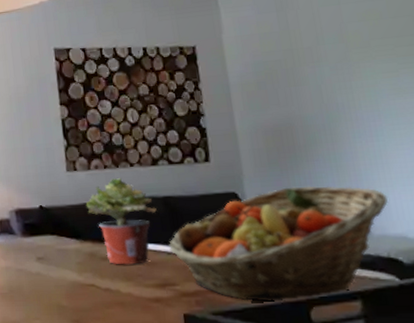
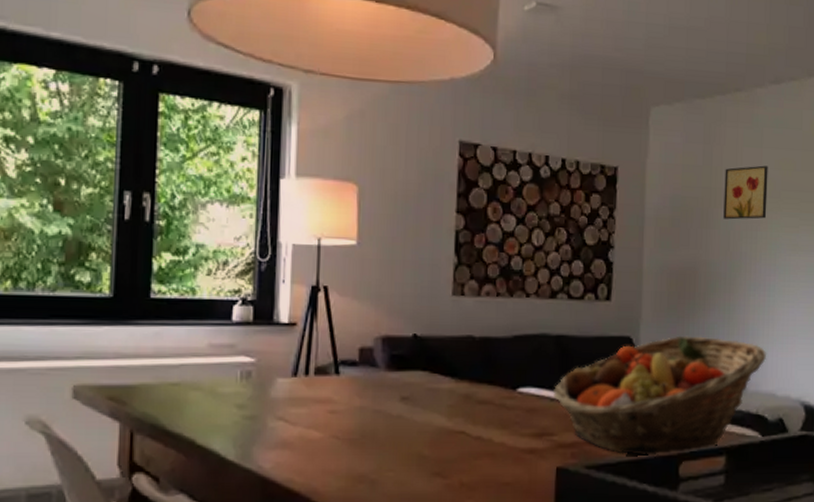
potted plant: present [85,178,157,265] -> none [468,309,547,410]
wall art: none [304,19,359,76] -> present [723,165,768,220]

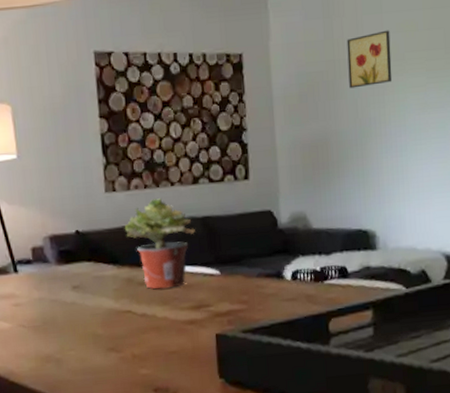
potted plant: none [468,309,547,410] -> present [124,198,195,290]
fruit basket: present [553,335,767,456] -> none [205,201,405,317]

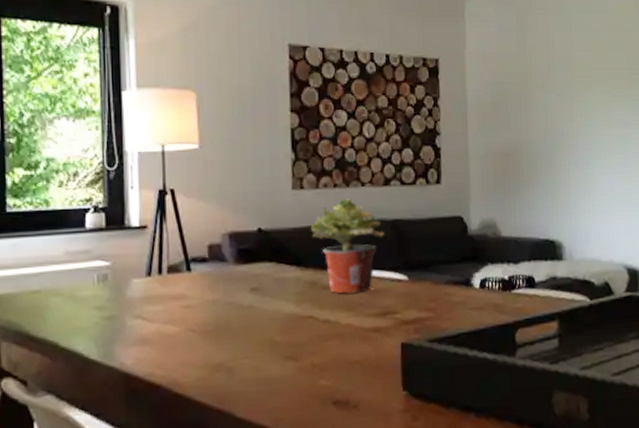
wall art: present [347,30,392,89] -> none [538,48,580,101]

